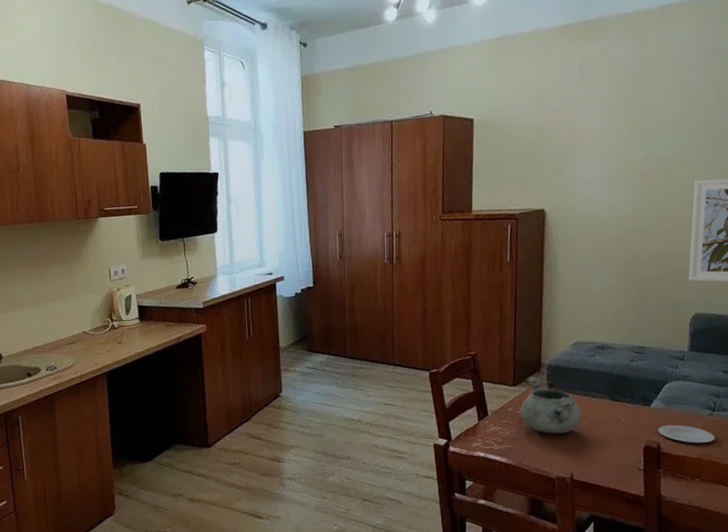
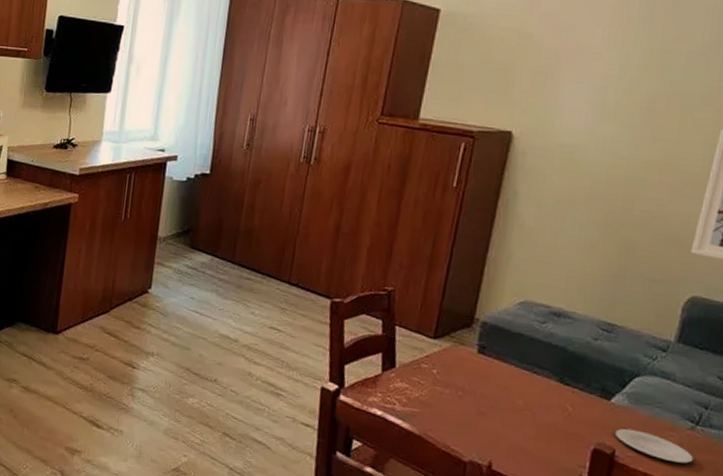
decorative bowl: present [520,376,581,434] -> none [436,331,516,410]

